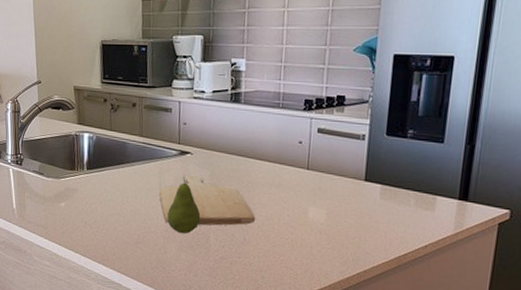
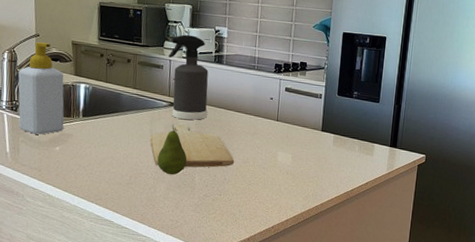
soap bottle: none [22,90,69,190] -> present [18,42,64,135]
spray bottle: none [177,71,224,170] -> present [168,34,209,120]

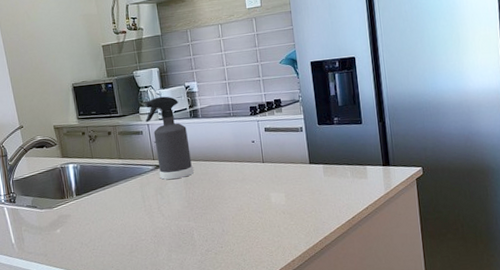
soap bottle: present [18,42,64,135] -> none [10,132,61,222]
chopping board: present [150,124,235,168] -> none [143,184,229,229]
fruit: present [157,124,187,175] -> none [154,186,183,237]

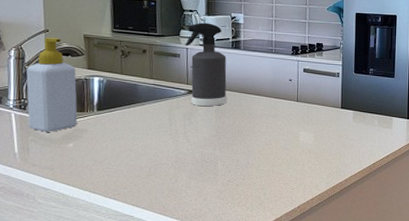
soap bottle: none [10,132,61,222] -> present [26,38,78,132]

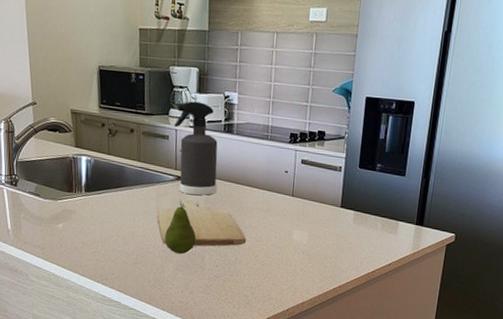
soap bottle: present [26,38,78,132] -> none [16,111,66,211]
chopping board: none [169,111,257,154] -> present [156,199,247,247]
fruit: none [178,112,209,163] -> present [165,200,196,255]

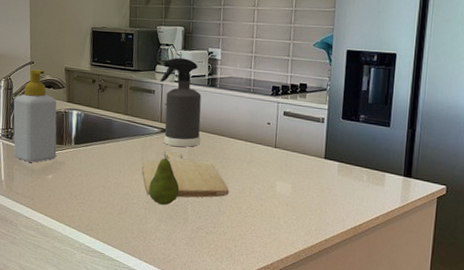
soap bottle: none [16,111,66,211] -> present [13,69,57,163]

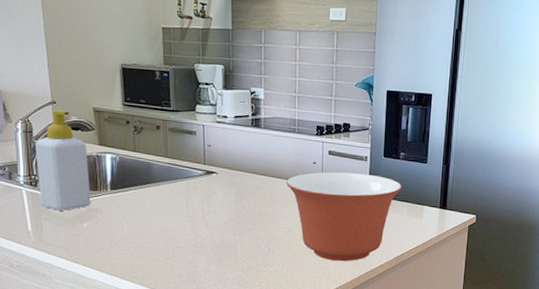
chopping board: present [141,151,230,198] -> none [186,193,279,239]
fruit: present [149,152,180,206] -> none [196,194,228,248]
spray bottle: present [160,57,202,147] -> none [201,97,247,188]
mixing bowl: none [238,133,362,229] -> present [285,172,402,262]

